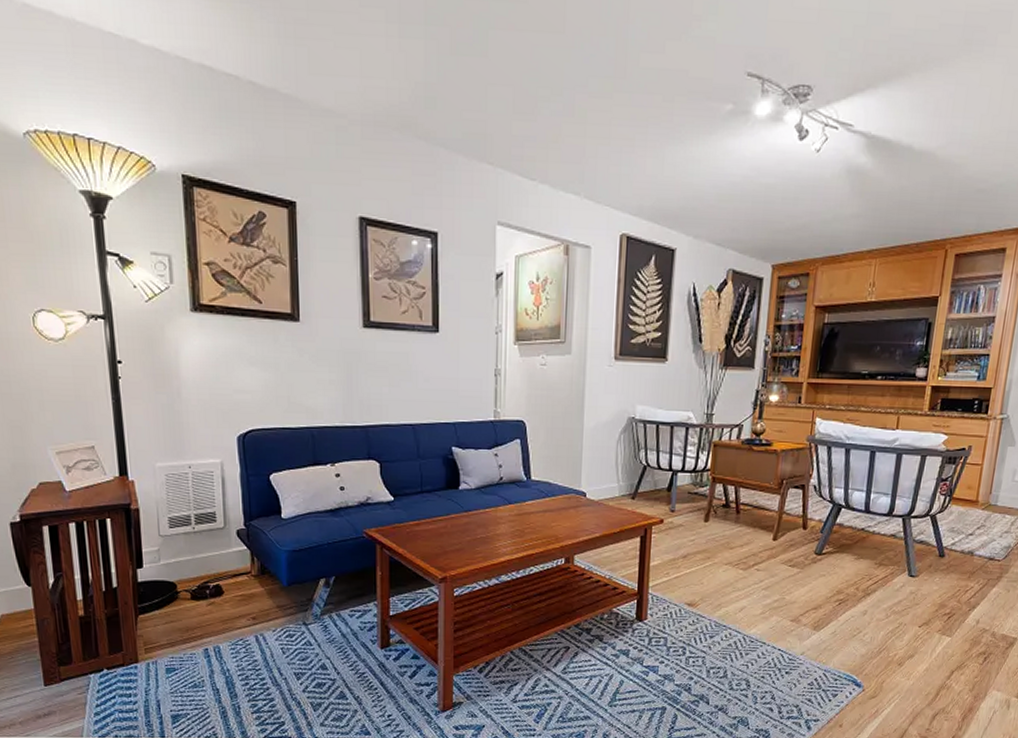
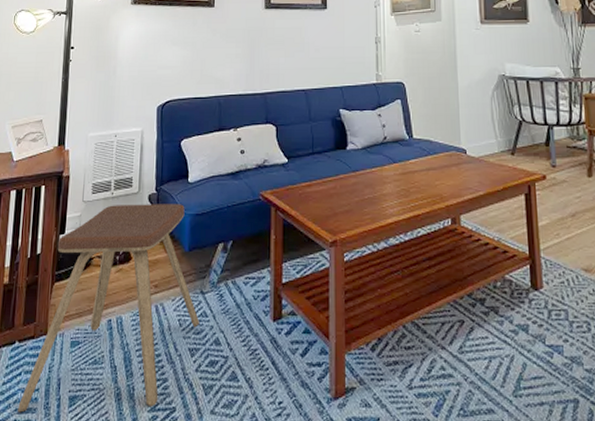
music stool: none [117,539,305,730] -> present [18,204,200,413]

